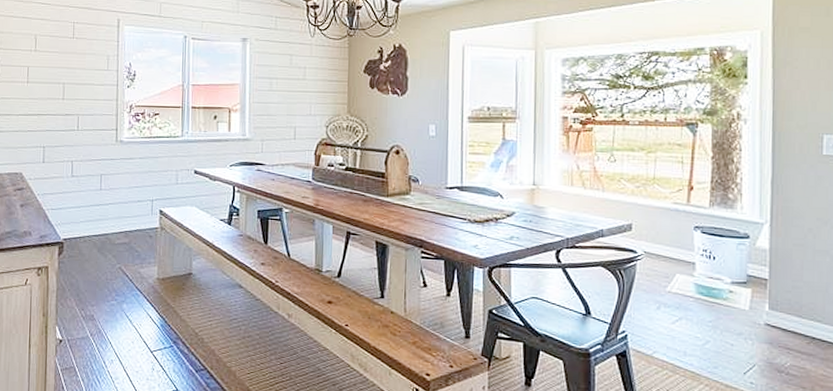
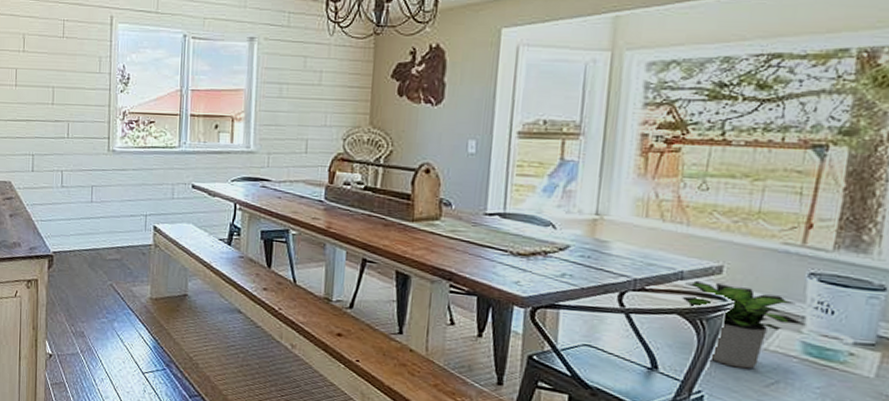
potted plant: none [604,237,696,309] -> present [682,280,806,369]

